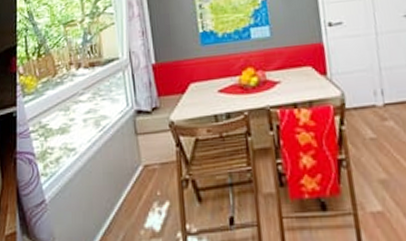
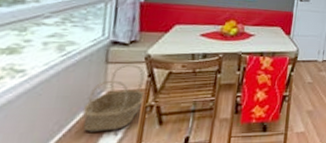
basket: none [126,133,179,211] -> present [82,64,146,132]

